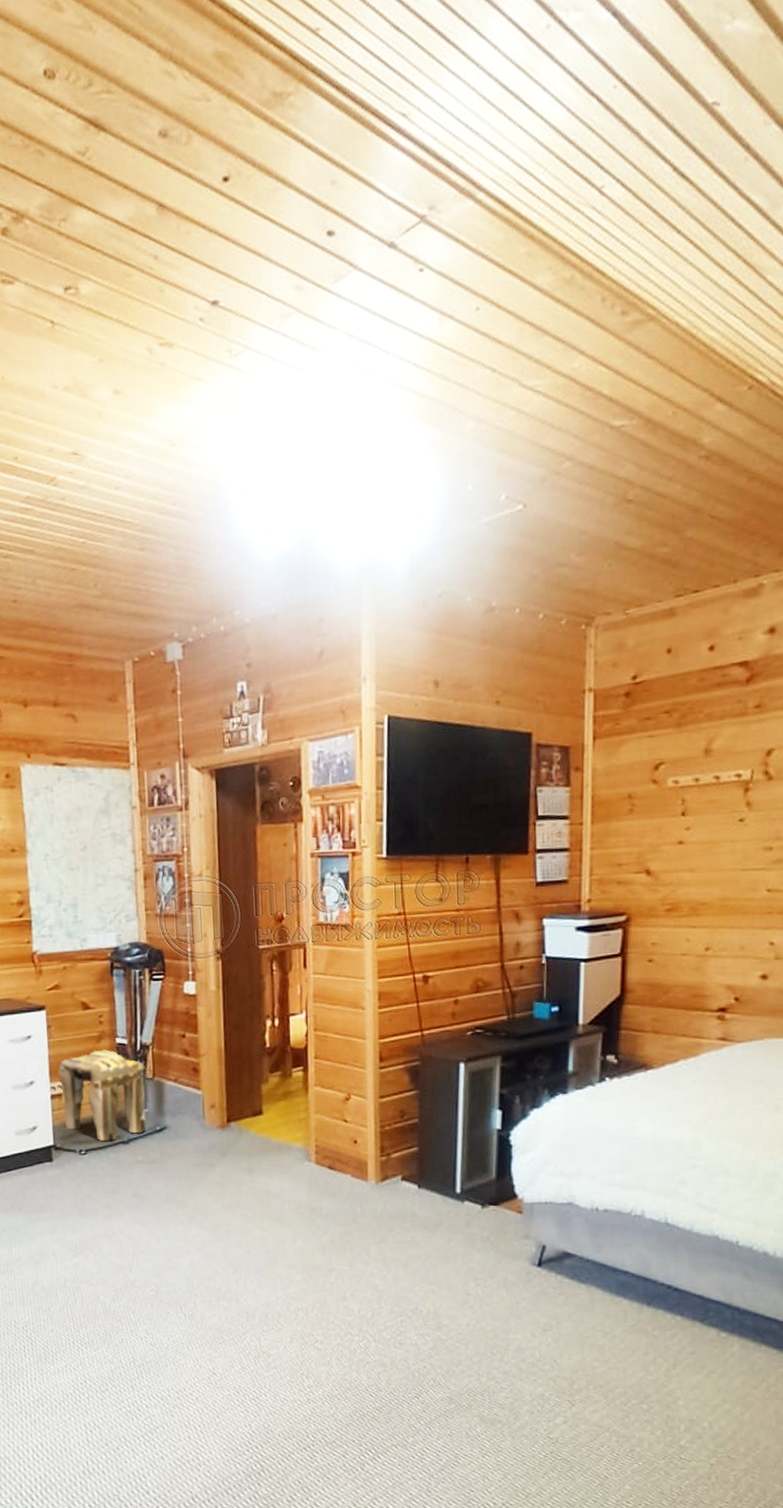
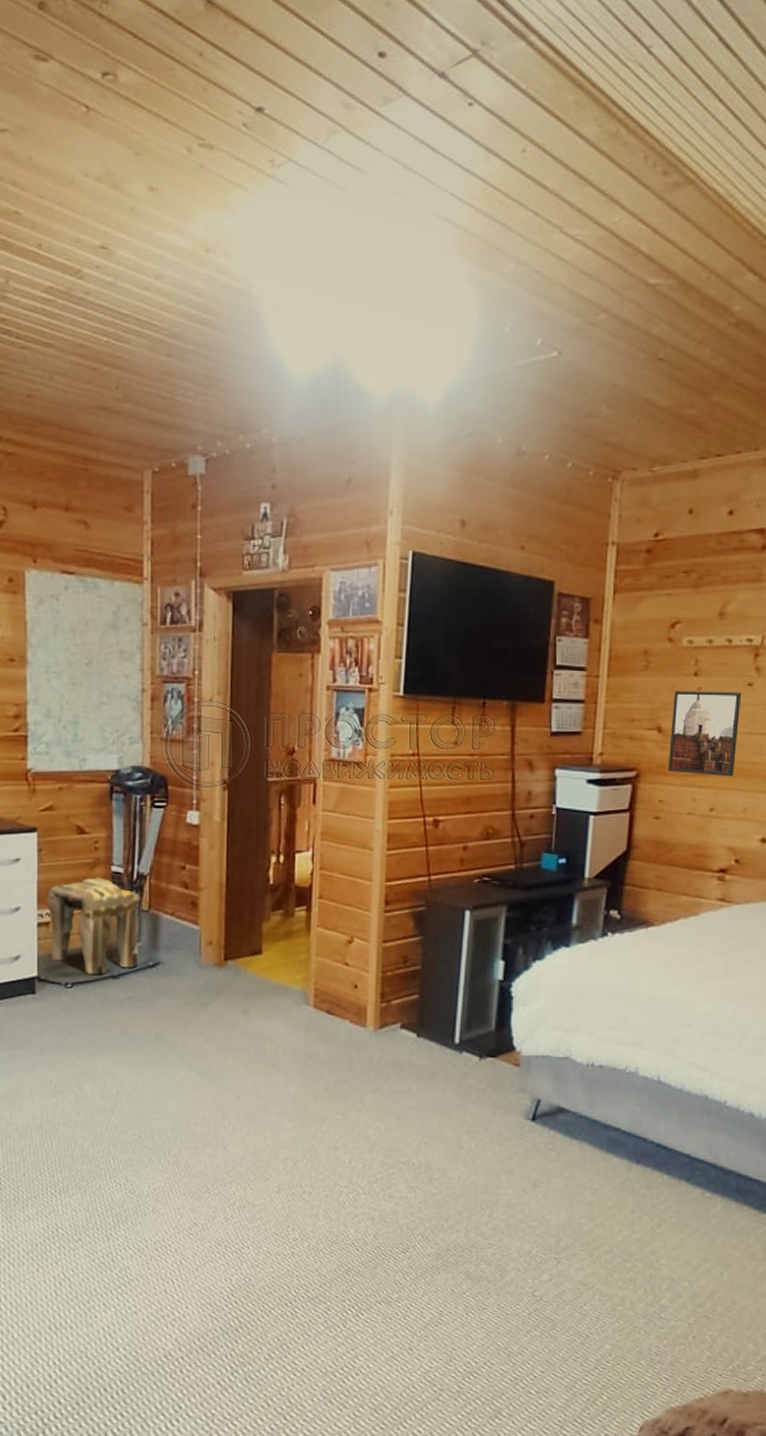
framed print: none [659,829,733,915] -> present [668,690,742,777]

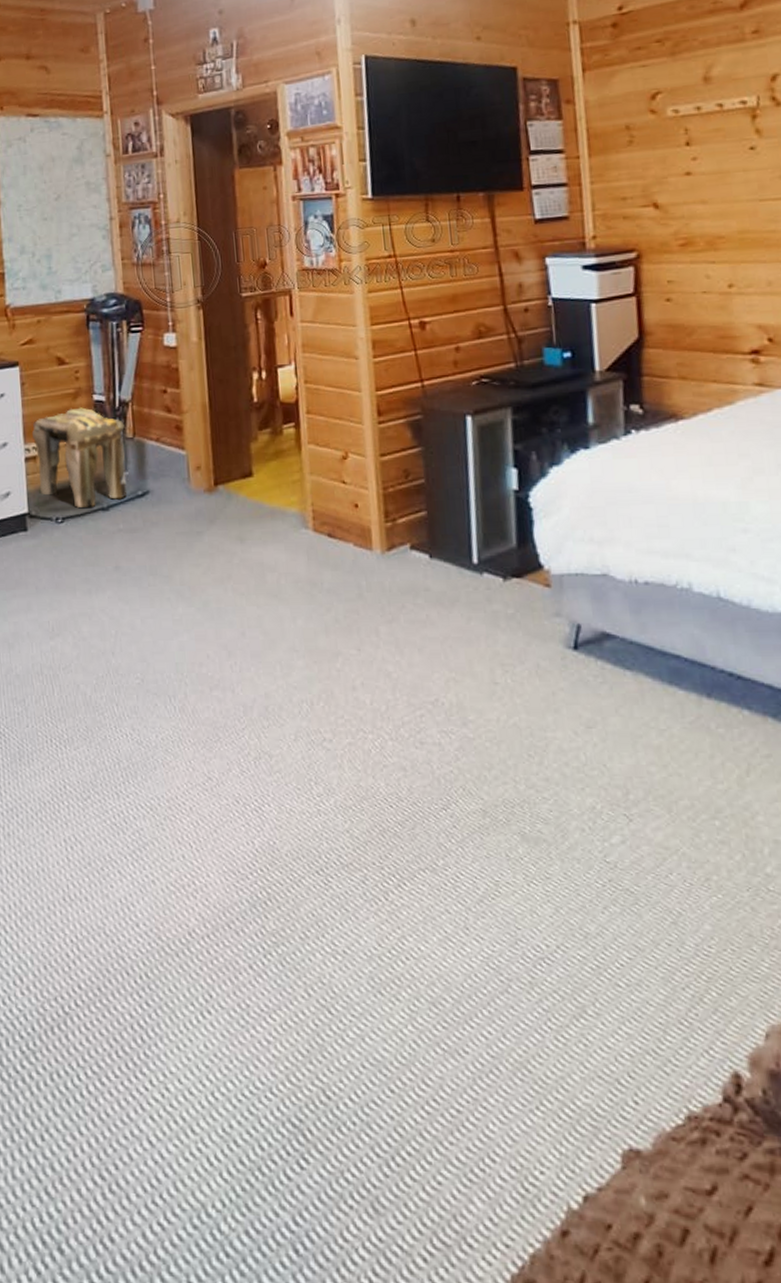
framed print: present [668,690,742,777] -> none [666,157,750,250]

